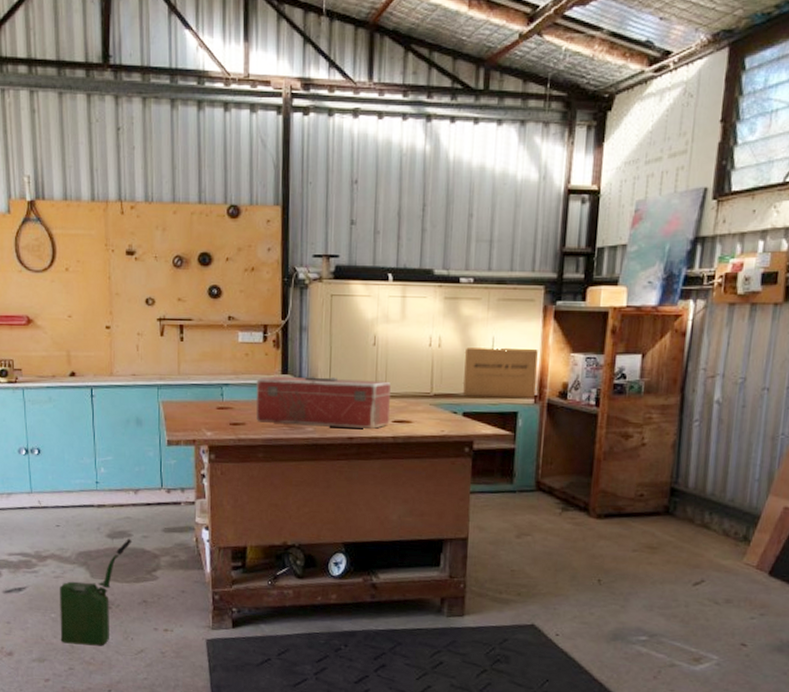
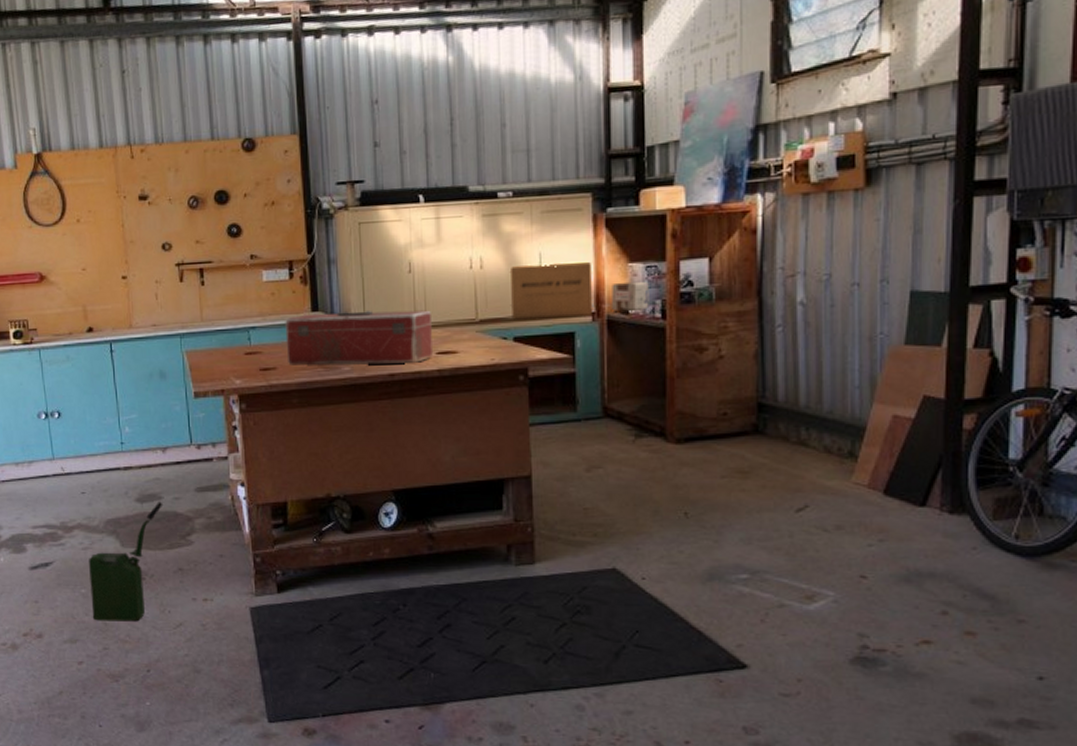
box: none [553,370,587,398] -> present [612,281,649,312]

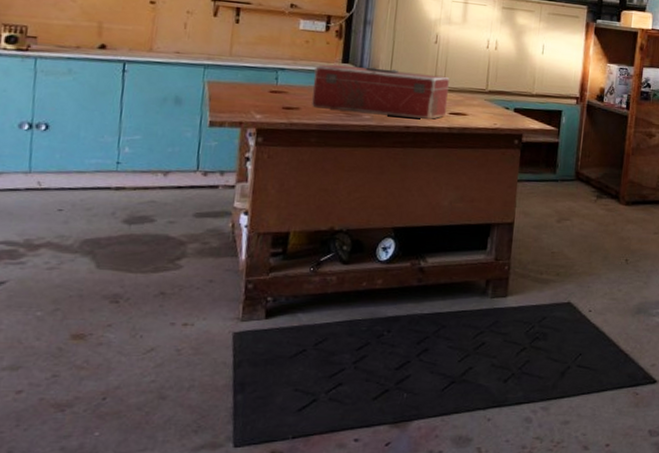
jerry can: present [89,502,163,622] -> none [45,224,155,347]
box: present [511,262,592,320] -> none [515,52,581,101]
box: present [612,281,649,312] -> none [592,77,620,101]

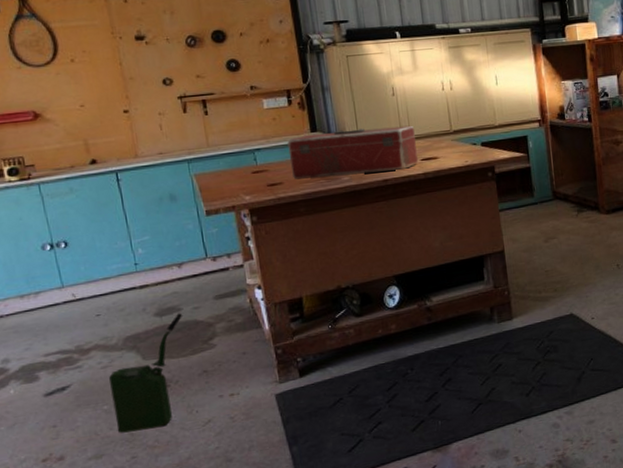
jerry can: none [45,224,155,347] -> present [109,313,183,433]

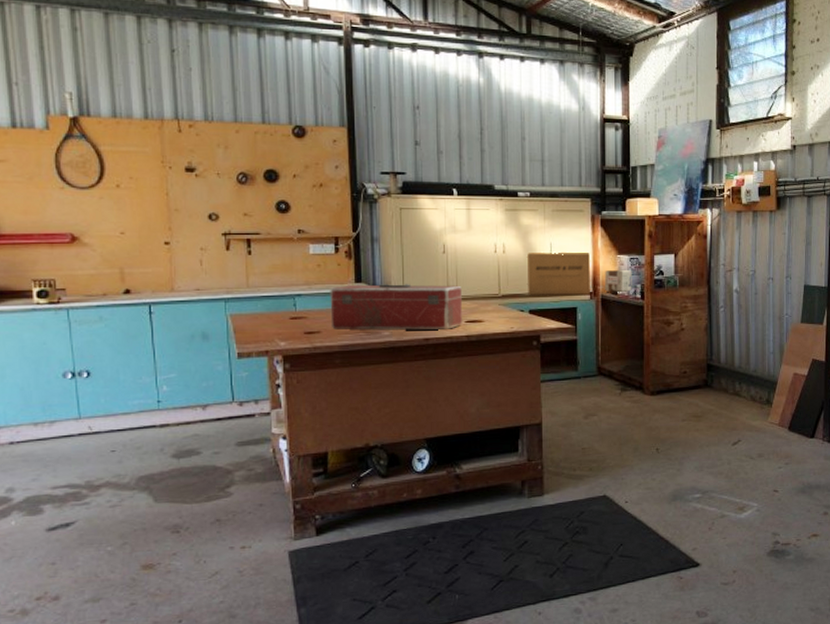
jerry can: present [109,313,183,433] -> none [117,457,202,577]
box: none [474,82,539,129] -> present [528,253,590,296]
box: none [551,94,579,118] -> present [605,269,632,293]

